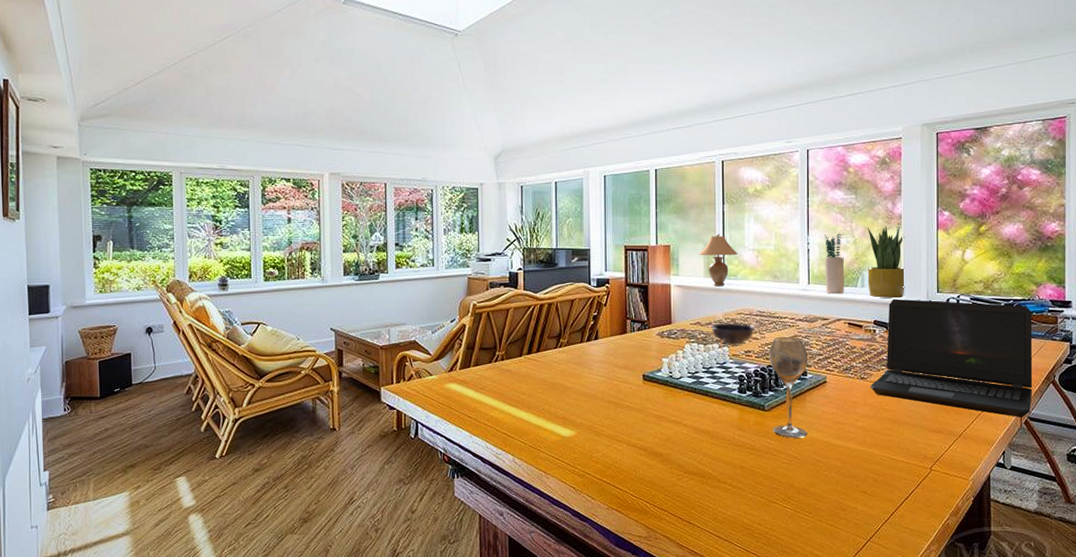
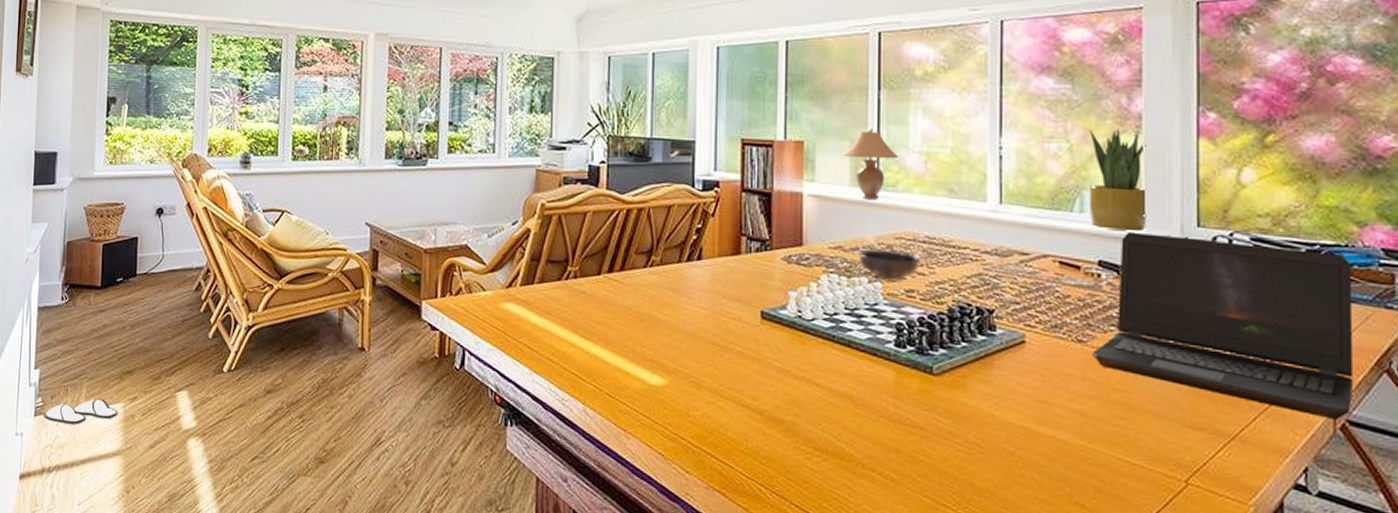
slippers: none [56,490,125,514] -> present [44,398,119,424]
wineglass: present [769,337,808,438] -> none [940,274,999,418]
vase: present [825,232,844,294] -> none [1025,135,1053,221]

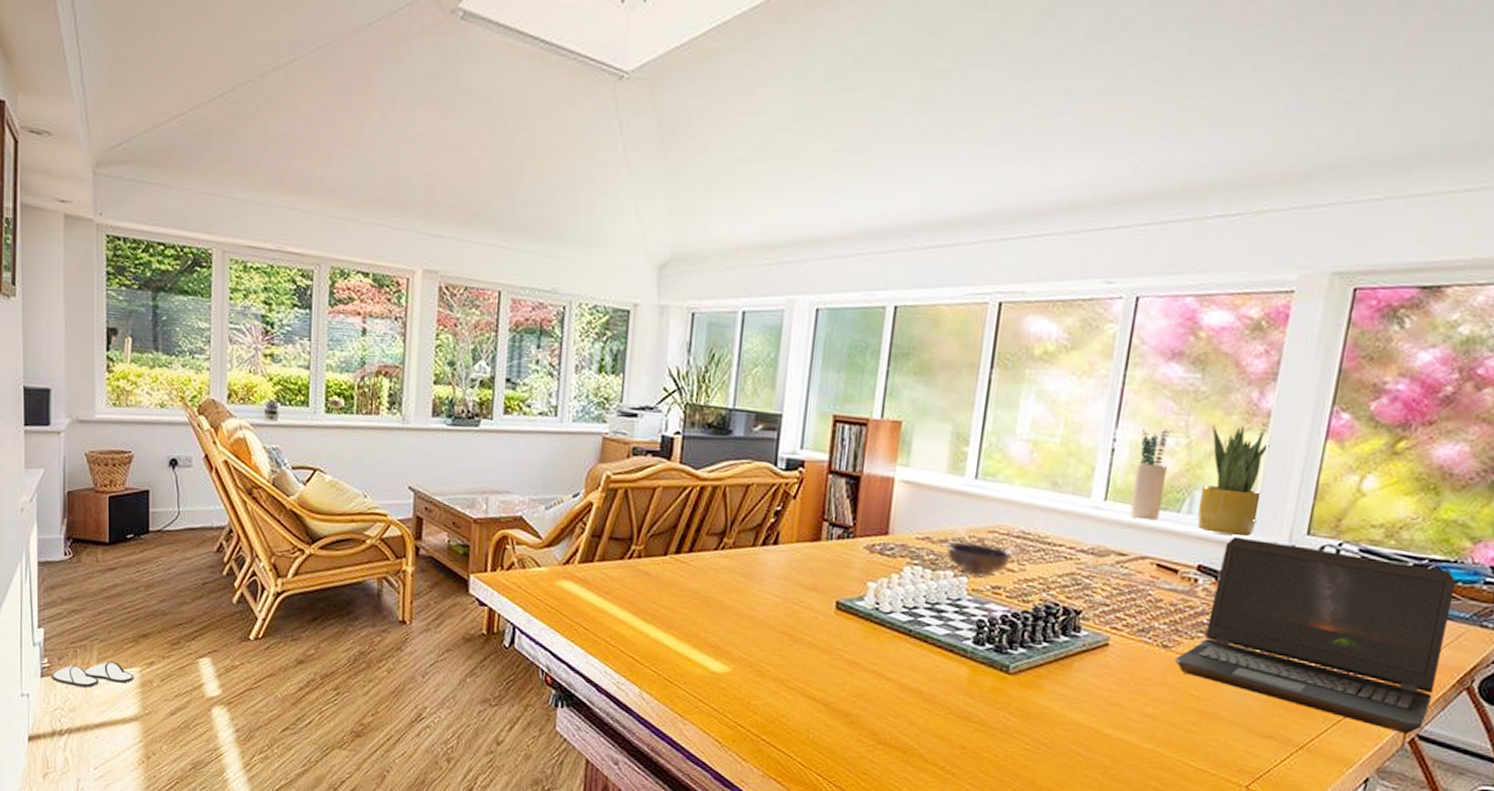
table lamp: present [843,129,899,200] -> none [943,411,1004,490]
vase: none [1025,135,1053,221] -> present [1129,428,1169,521]

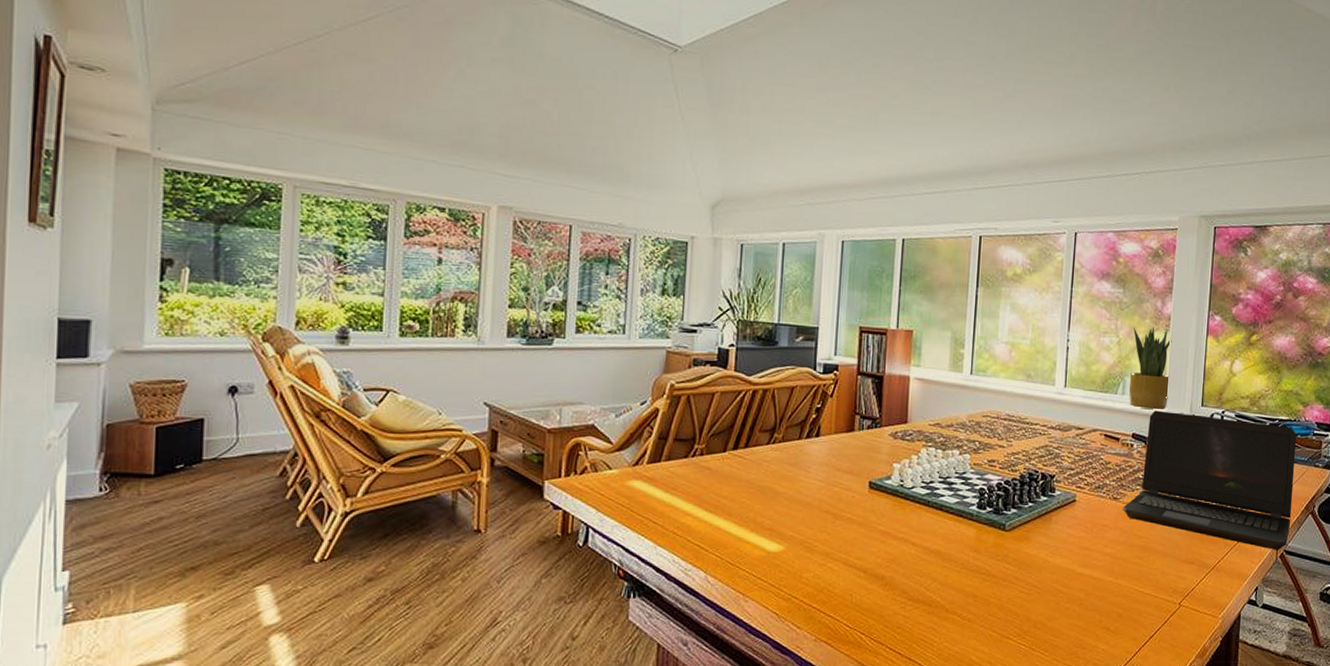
slippers: present [51,661,135,687] -> none [76,599,180,630]
bowl: present [947,542,1012,575] -> none [953,426,1002,451]
vase: present [1129,428,1169,521] -> none [1082,330,1106,401]

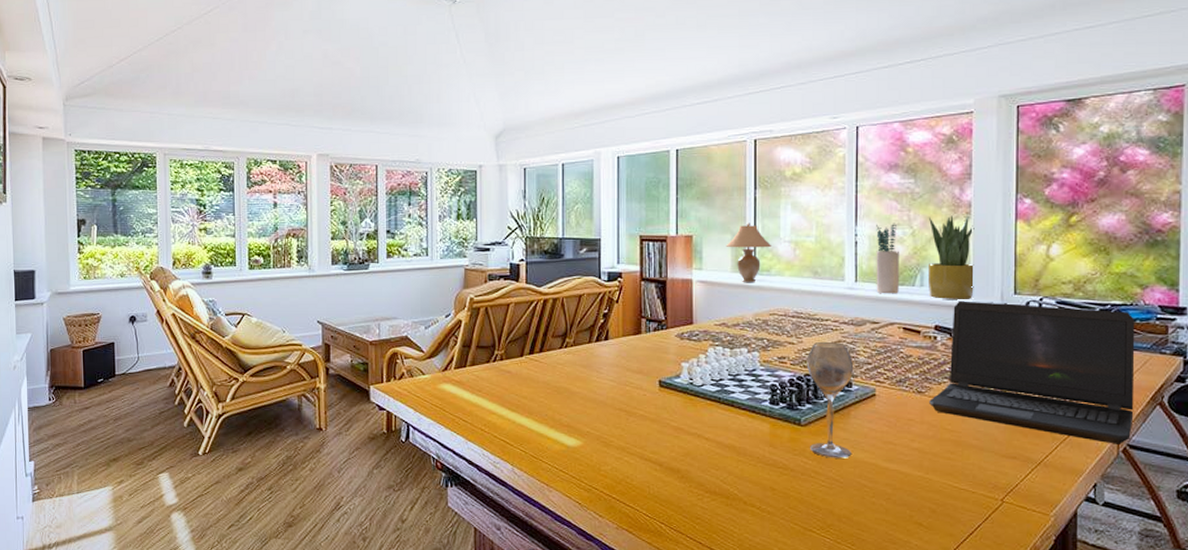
table lamp: none [945,321,990,383] -> present [725,223,772,283]
wineglass: none [1012,446,1058,564] -> present [806,342,854,459]
vase: none [1082,330,1106,401] -> present [876,222,899,294]

